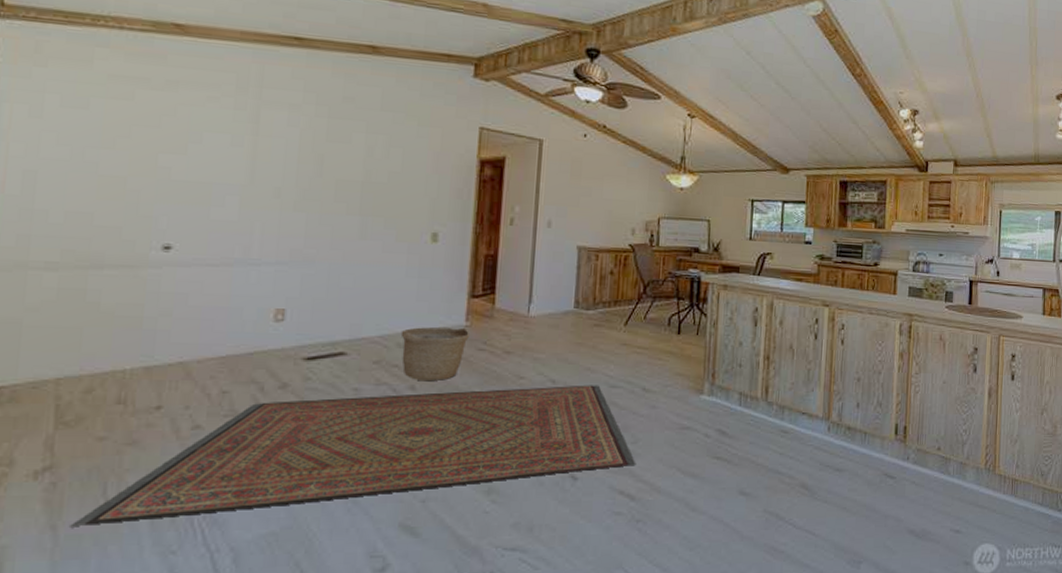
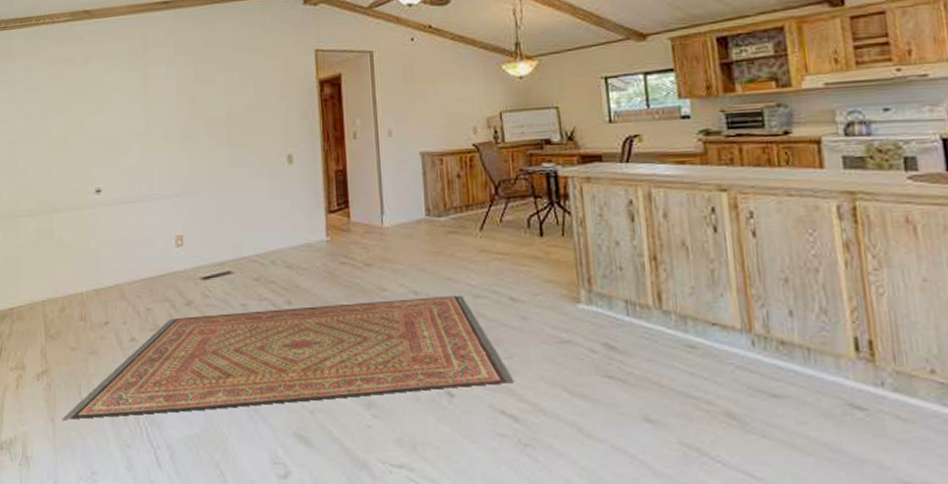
basket: present [400,327,471,382] -> none [273,242,332,296]

